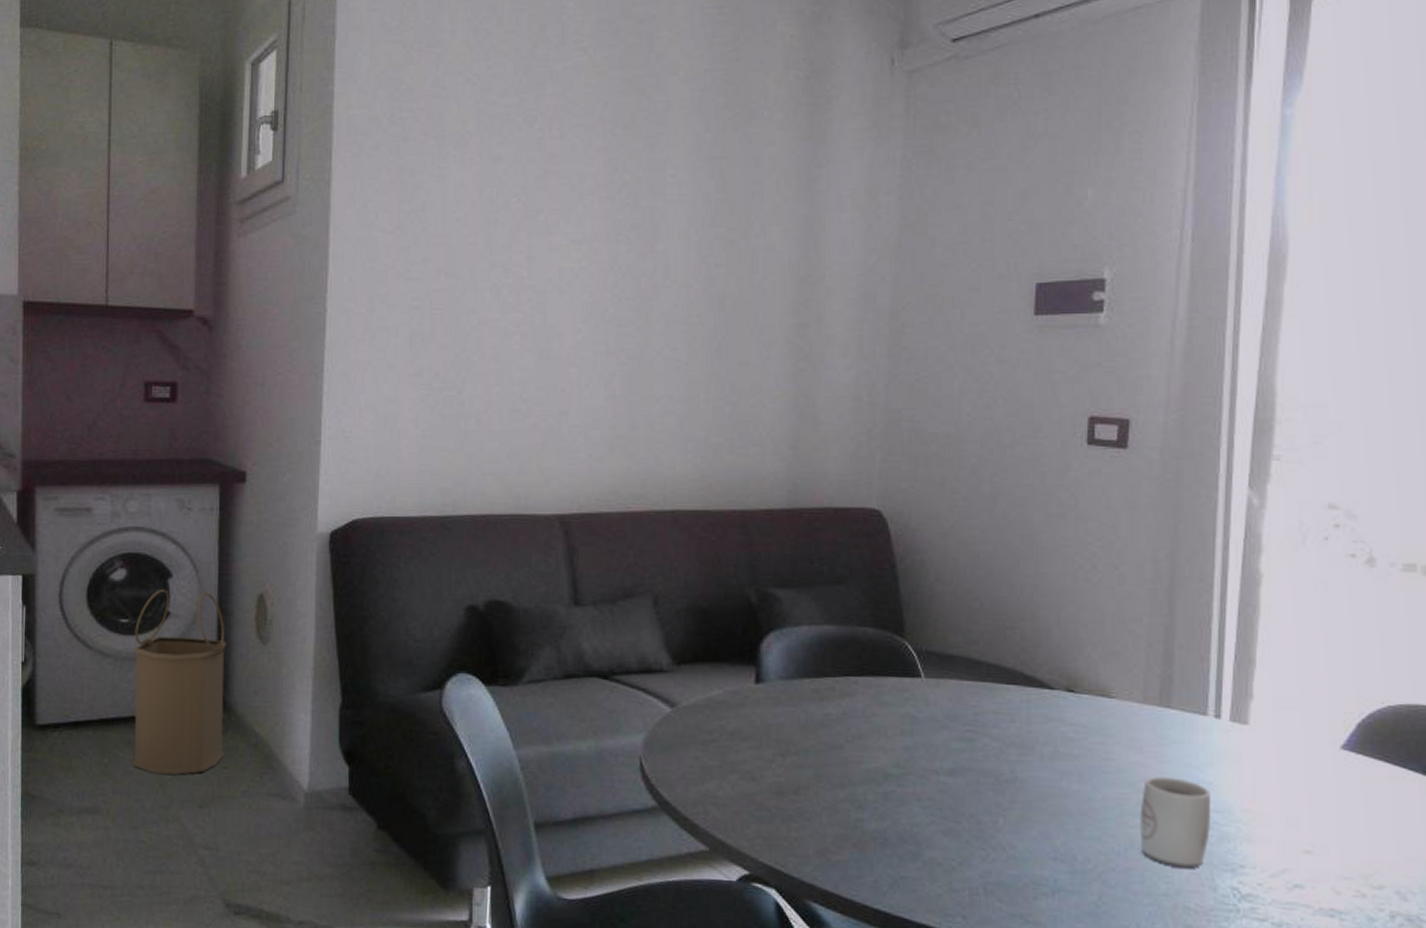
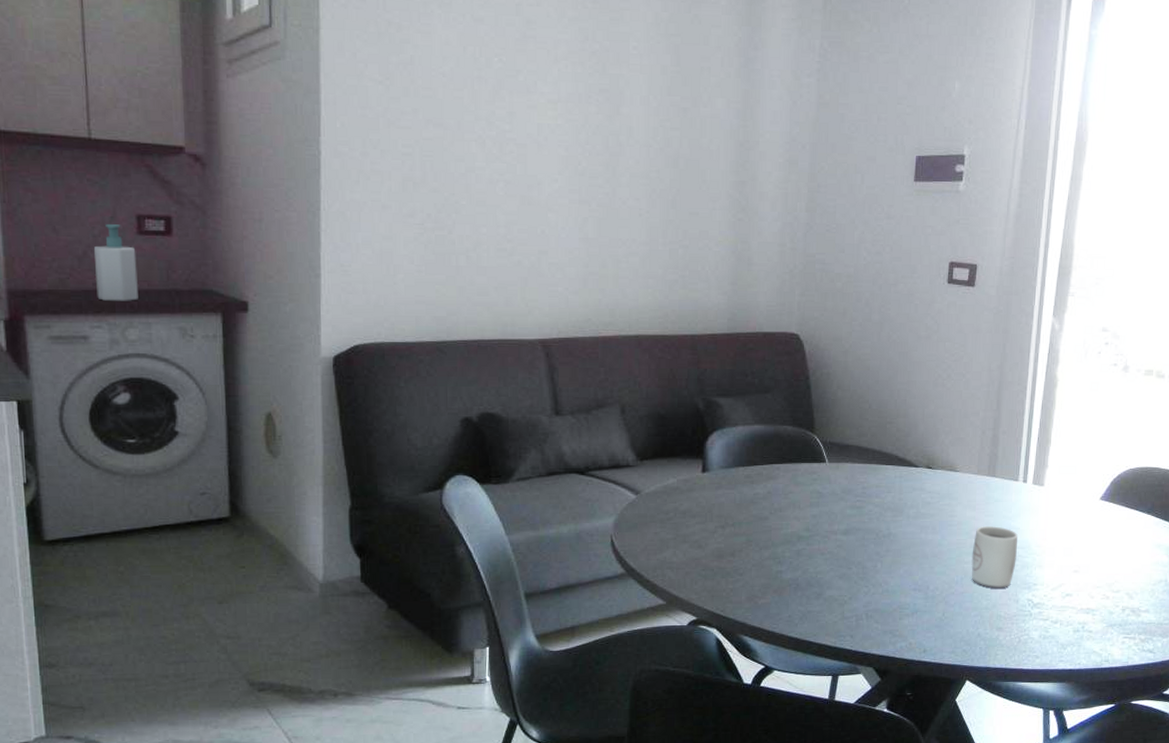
soap bottle: none [102,392,142,473] -> present [94,224,138,302]
basket: present [132,589,226,775] -> none [142,411,241,577]

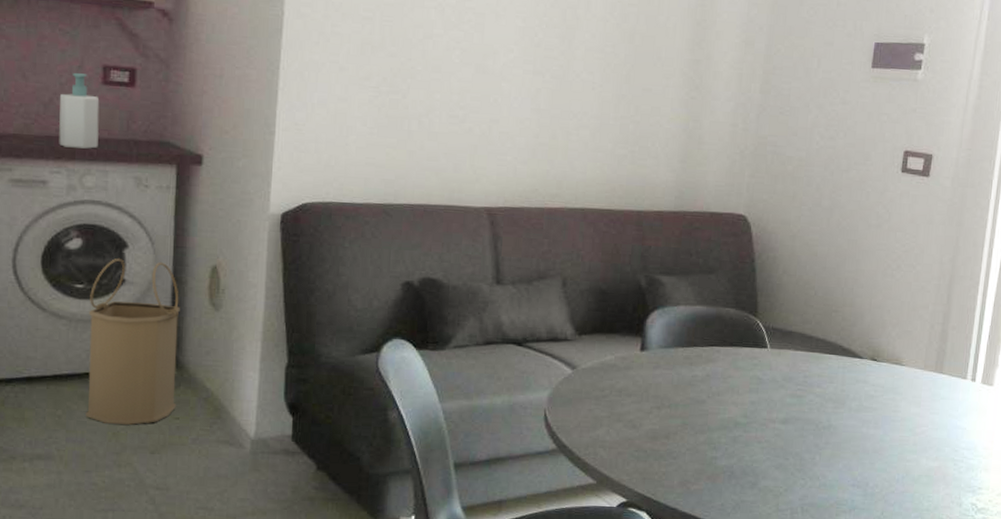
basket: none [142,411,241,577] -> present [86,259,180,425]
mug: present [971,526,1018,589] -> none [913,424,964,490]

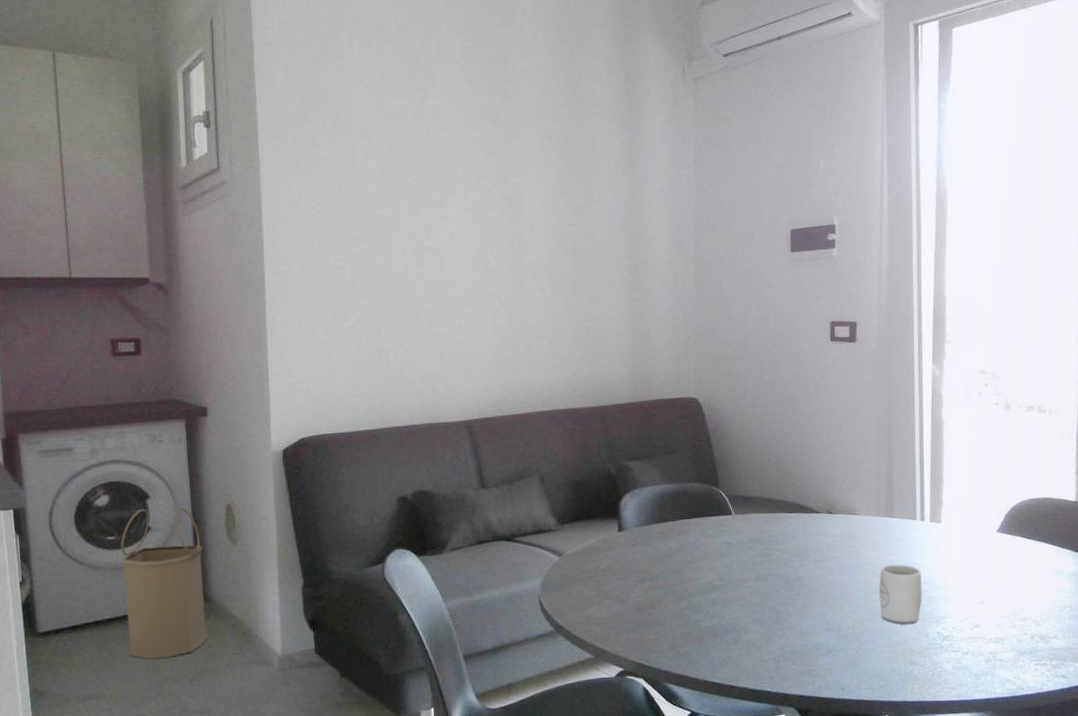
soap bottle: present [59,73,100,150] -> none [76,349,114,417]
mug: none [913,424,964,490] -> present [878,564,922,624]

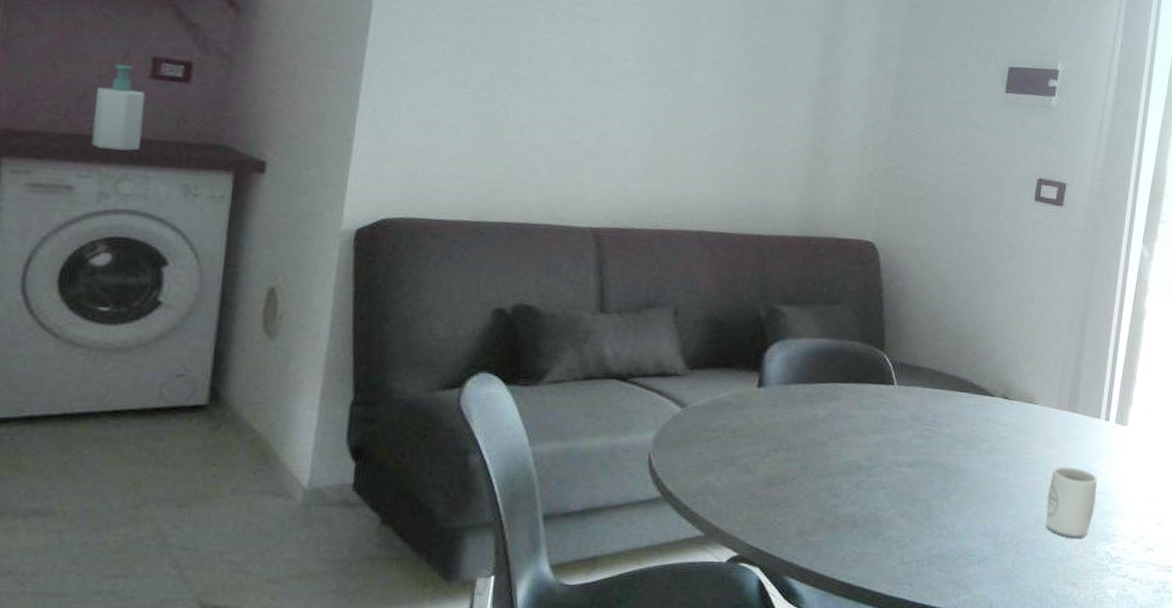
soap bottle: none [76,349,114,417] -> present [91,64,146,152]
basket: present [121,507,208,659] -> none [99,277,227,473]

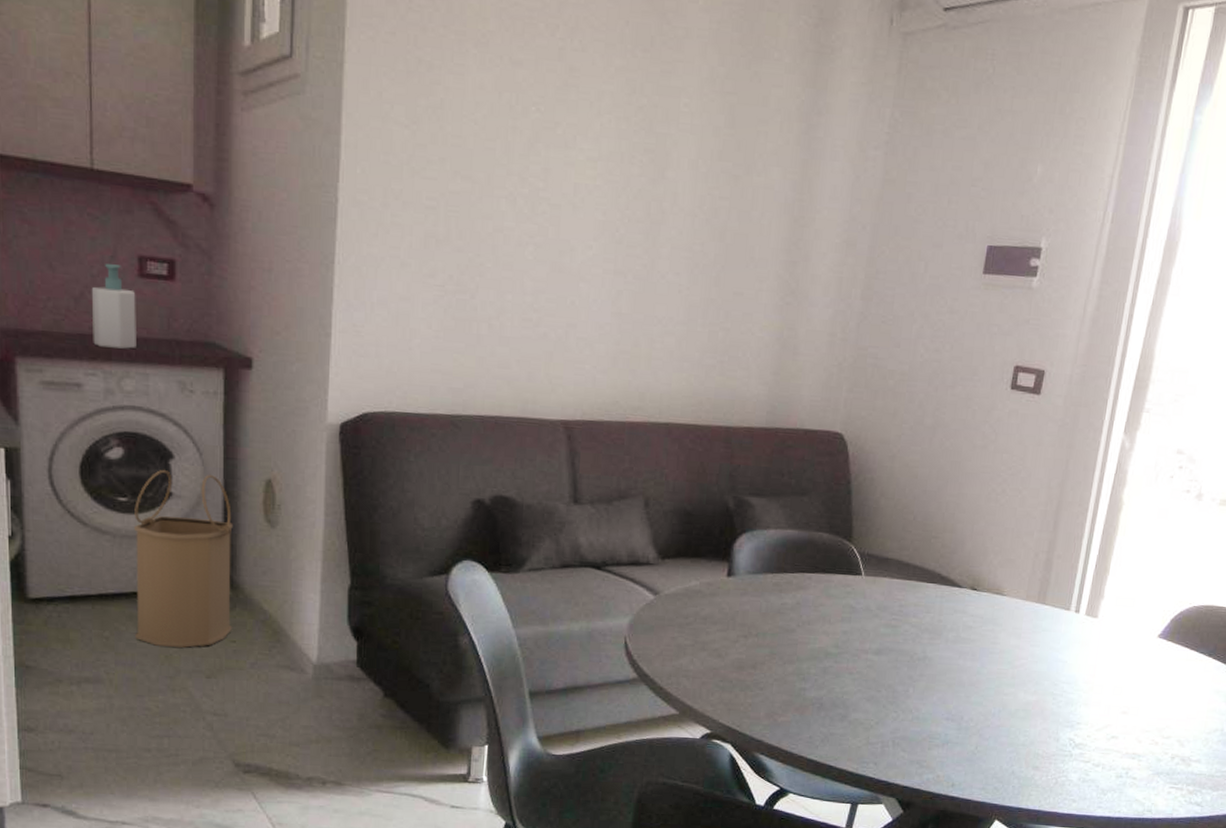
basket: none [99,277,227,473] -> present [133,470,233,648]
mug: present [1045,467,1097,538] -> none [1010,656,1064,725]

